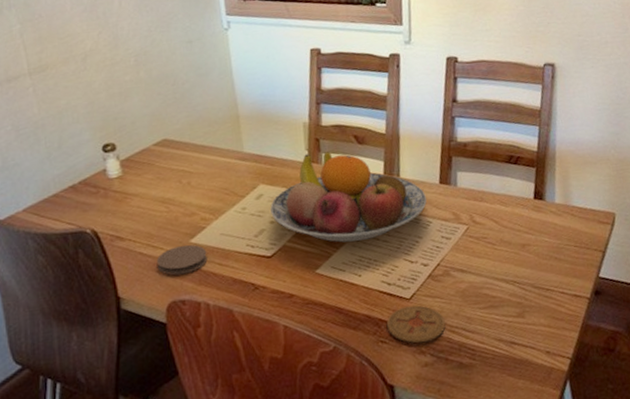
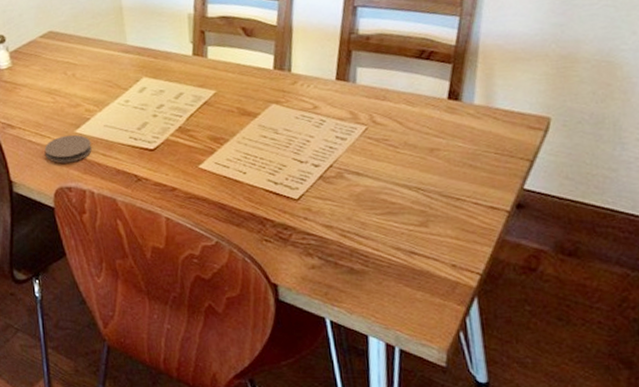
fruit bowl: present [270,151,427,243] -> none [153,44,321,139]
coaster: present [386,305,446,343] -> none [271,206,336,245]

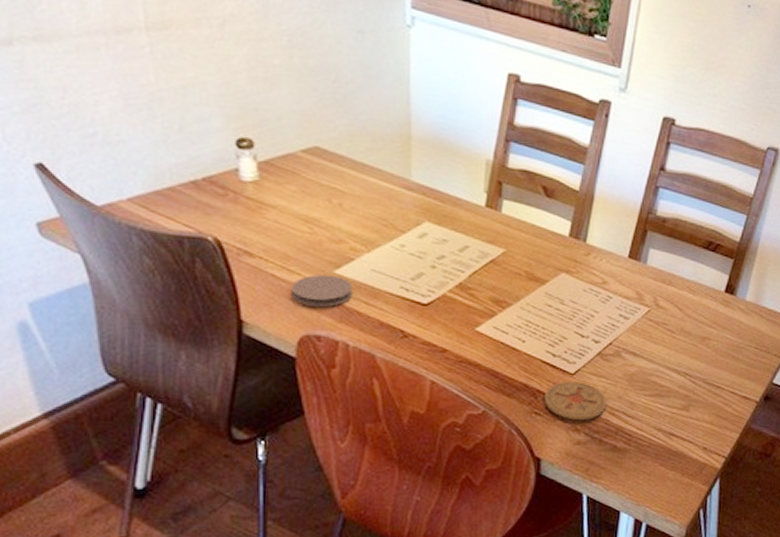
coaster: none [271,206,336,245] -> present [543,381,606,421]

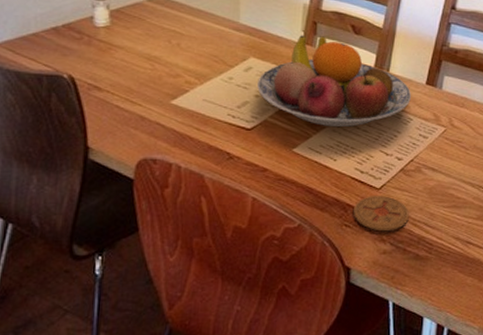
coaster: present [291,274,353,308] -> none [132,105,186,134]
fruit bowl: none [434,197,611,305] -> present [257,35,411,128]

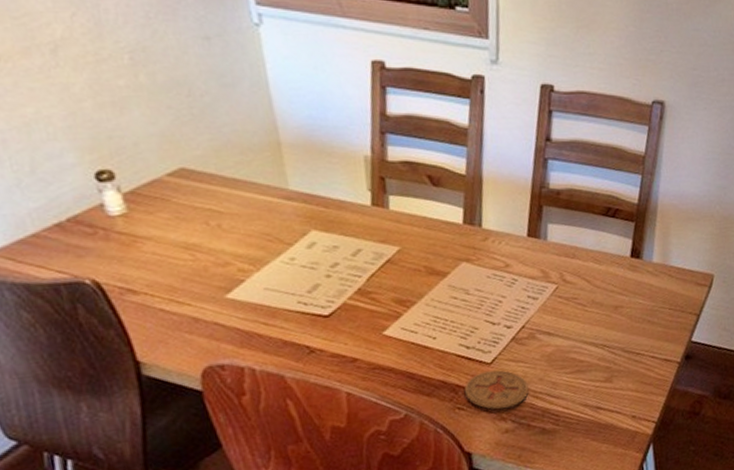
fruit bowl: present [257,35,411,128] -> none [325,193,512,302]

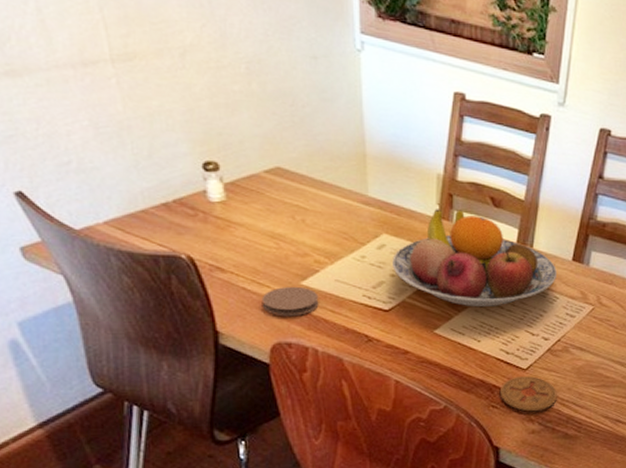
coaster: none [183,300,250,337] -> present [261,286,319,317]
fruit bowl: none [325,193,512,302] -> present [392,209,557,308]

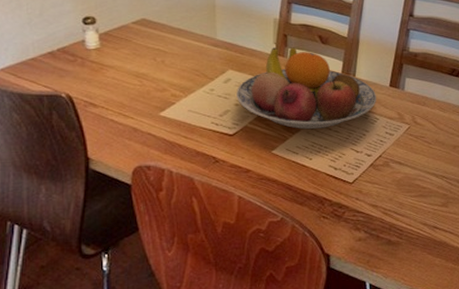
coaster: present [261,286,319,317] -> none [126,117,174,143]
coaster: present [499,376,557,412] -> none [329,189,380,221]

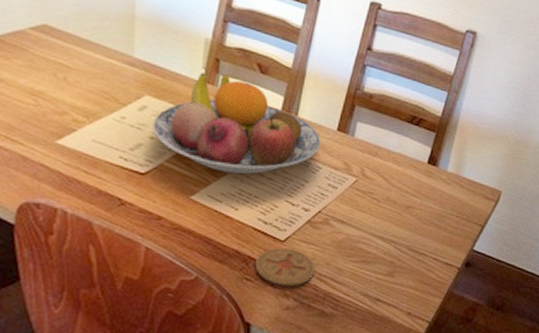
coaster: none [329,189,380,221] -> present [254,248,315,286]

